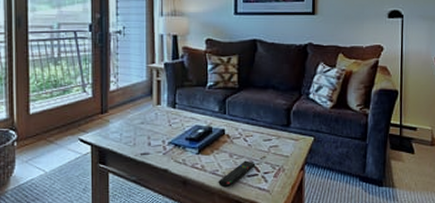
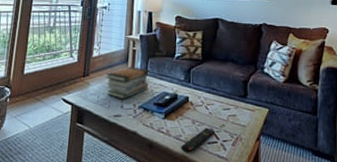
book stack: none [128,99,178,136] -> present [106,66,149,99]

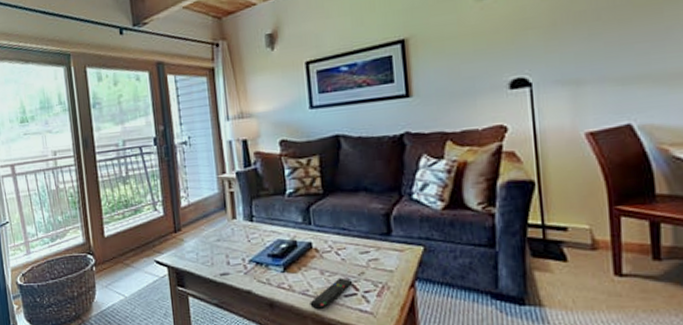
book stack: present [106,66,149,99] -> none [201,213,257,254]

